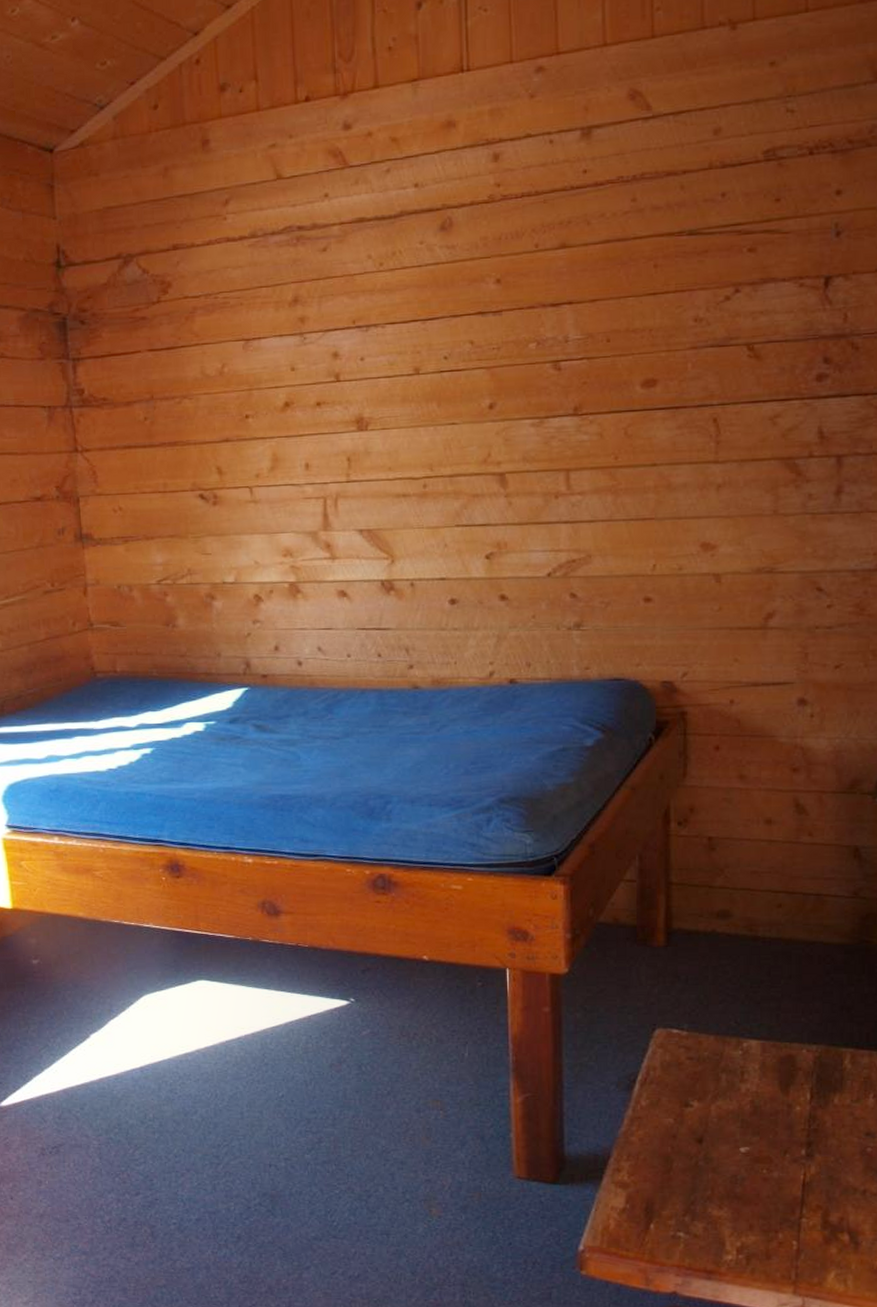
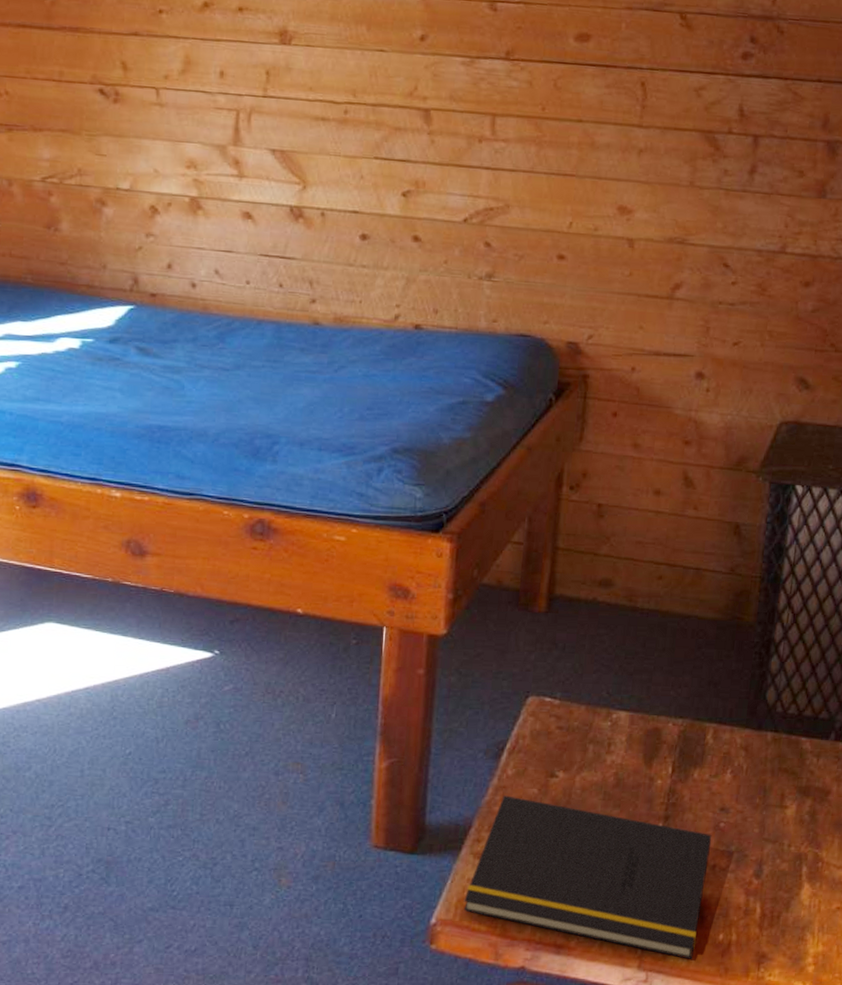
notepad: none [609,1126,860,1285] -> present [463,795,712,959]

